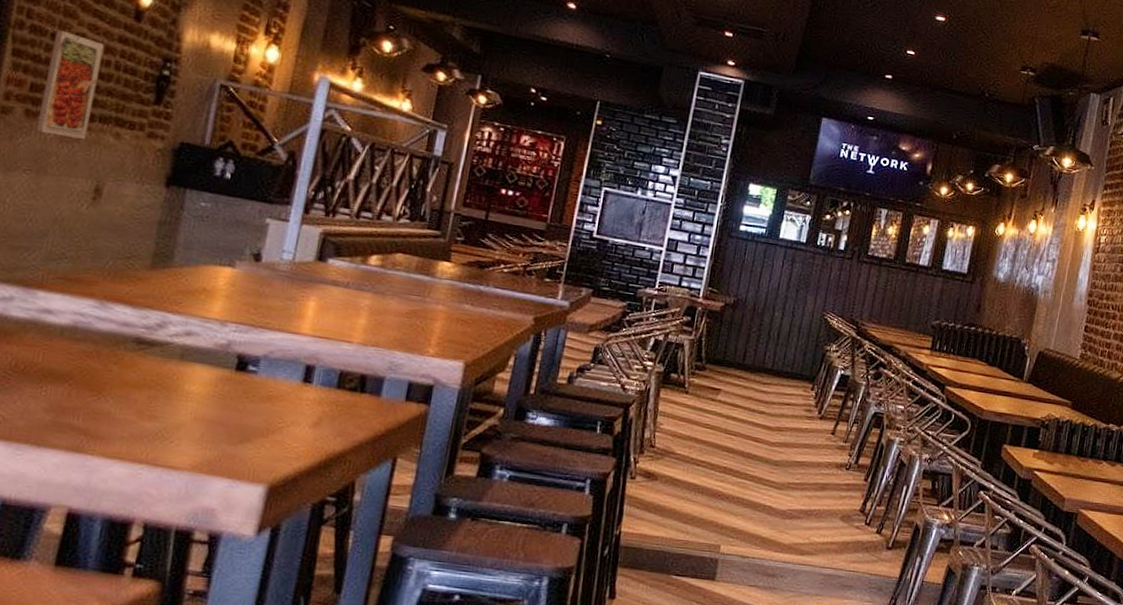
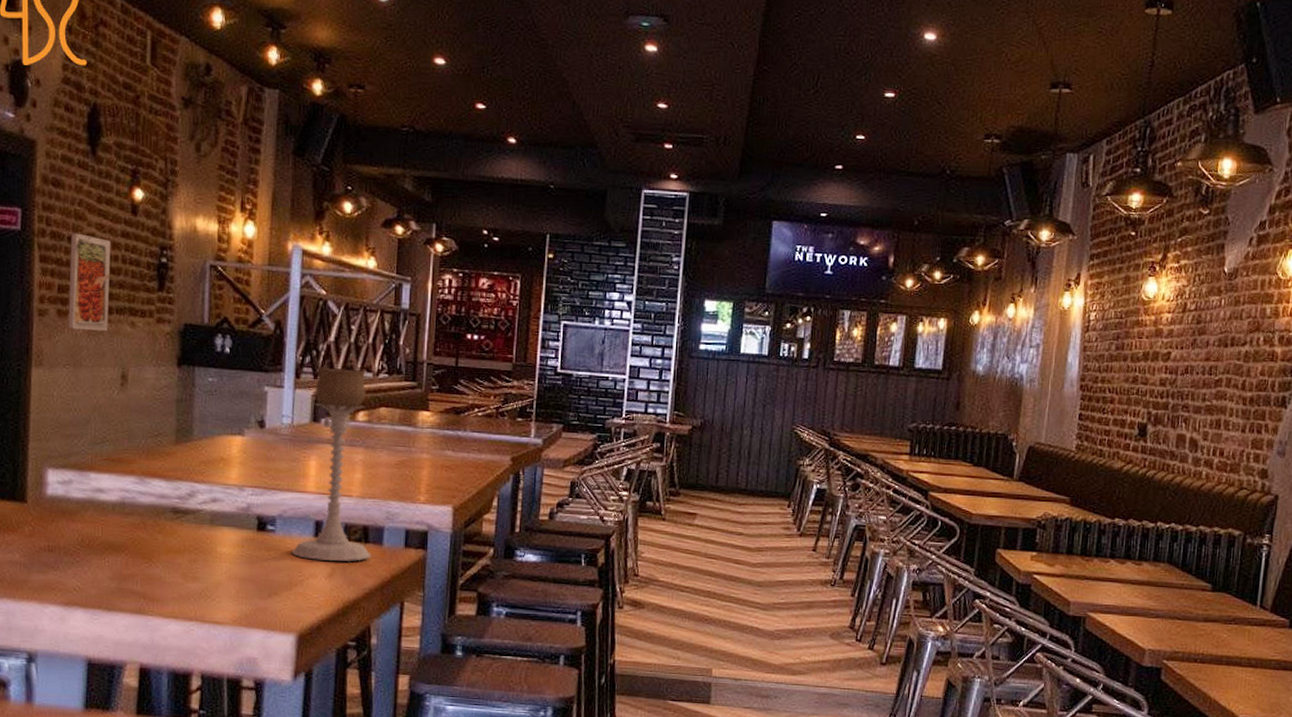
candle holder: none [273,204,386,412] -> present [291,367,372,561]

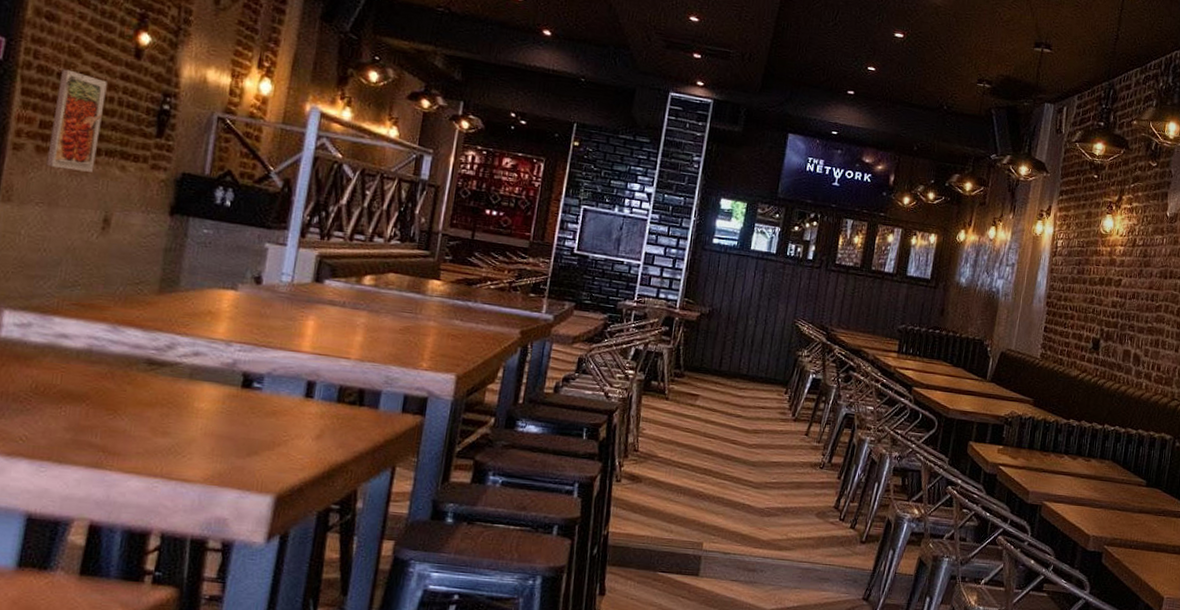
candle holder: present [291,367,372,561] -> none [278,228,377,424]

